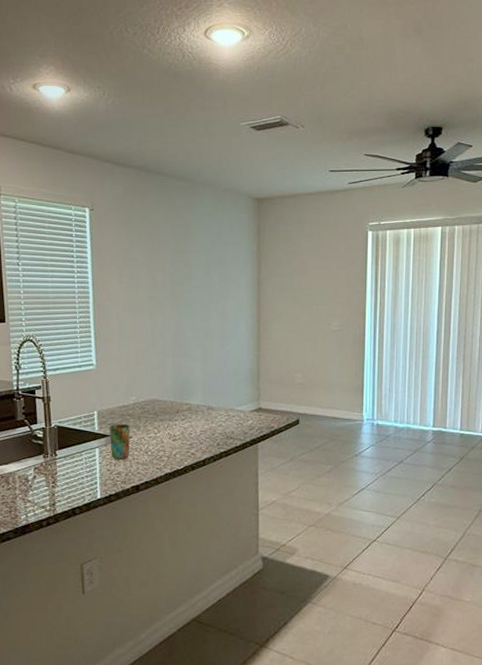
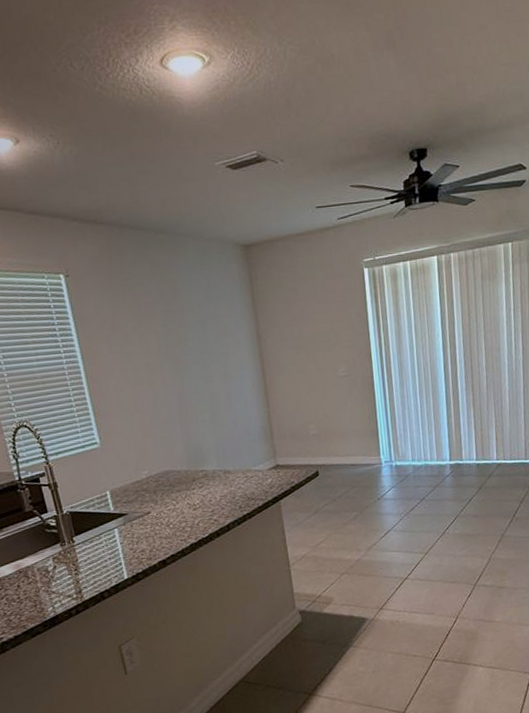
cup: present [109,425,130,460] -> none [125,500,151,538]

